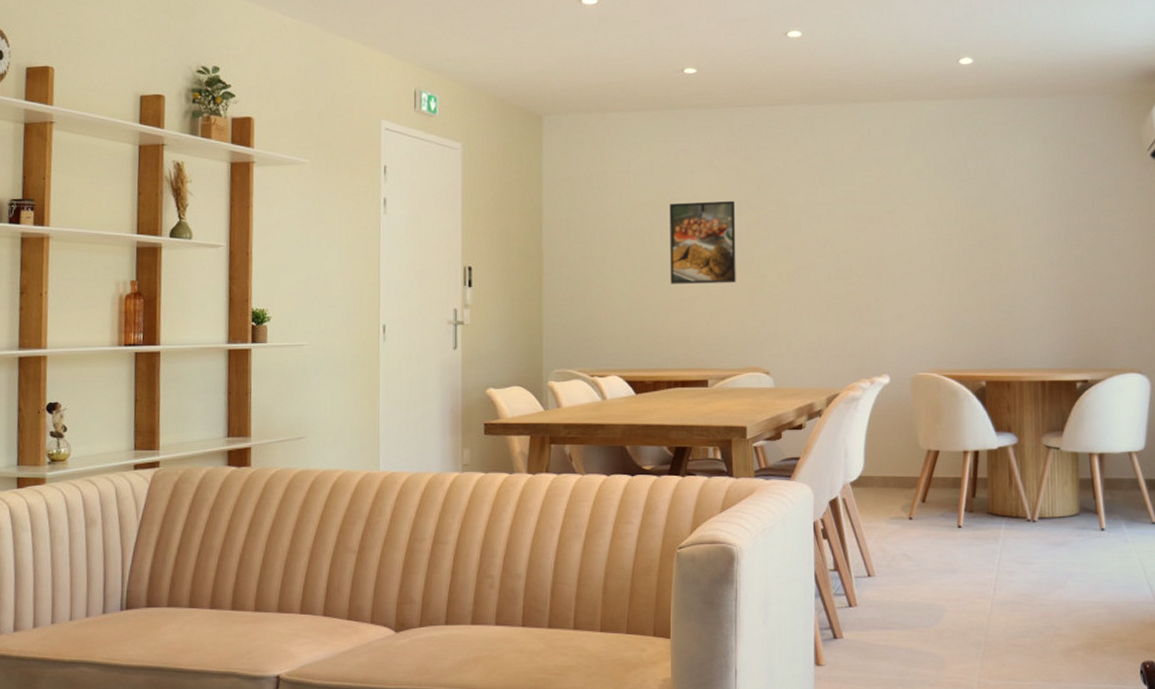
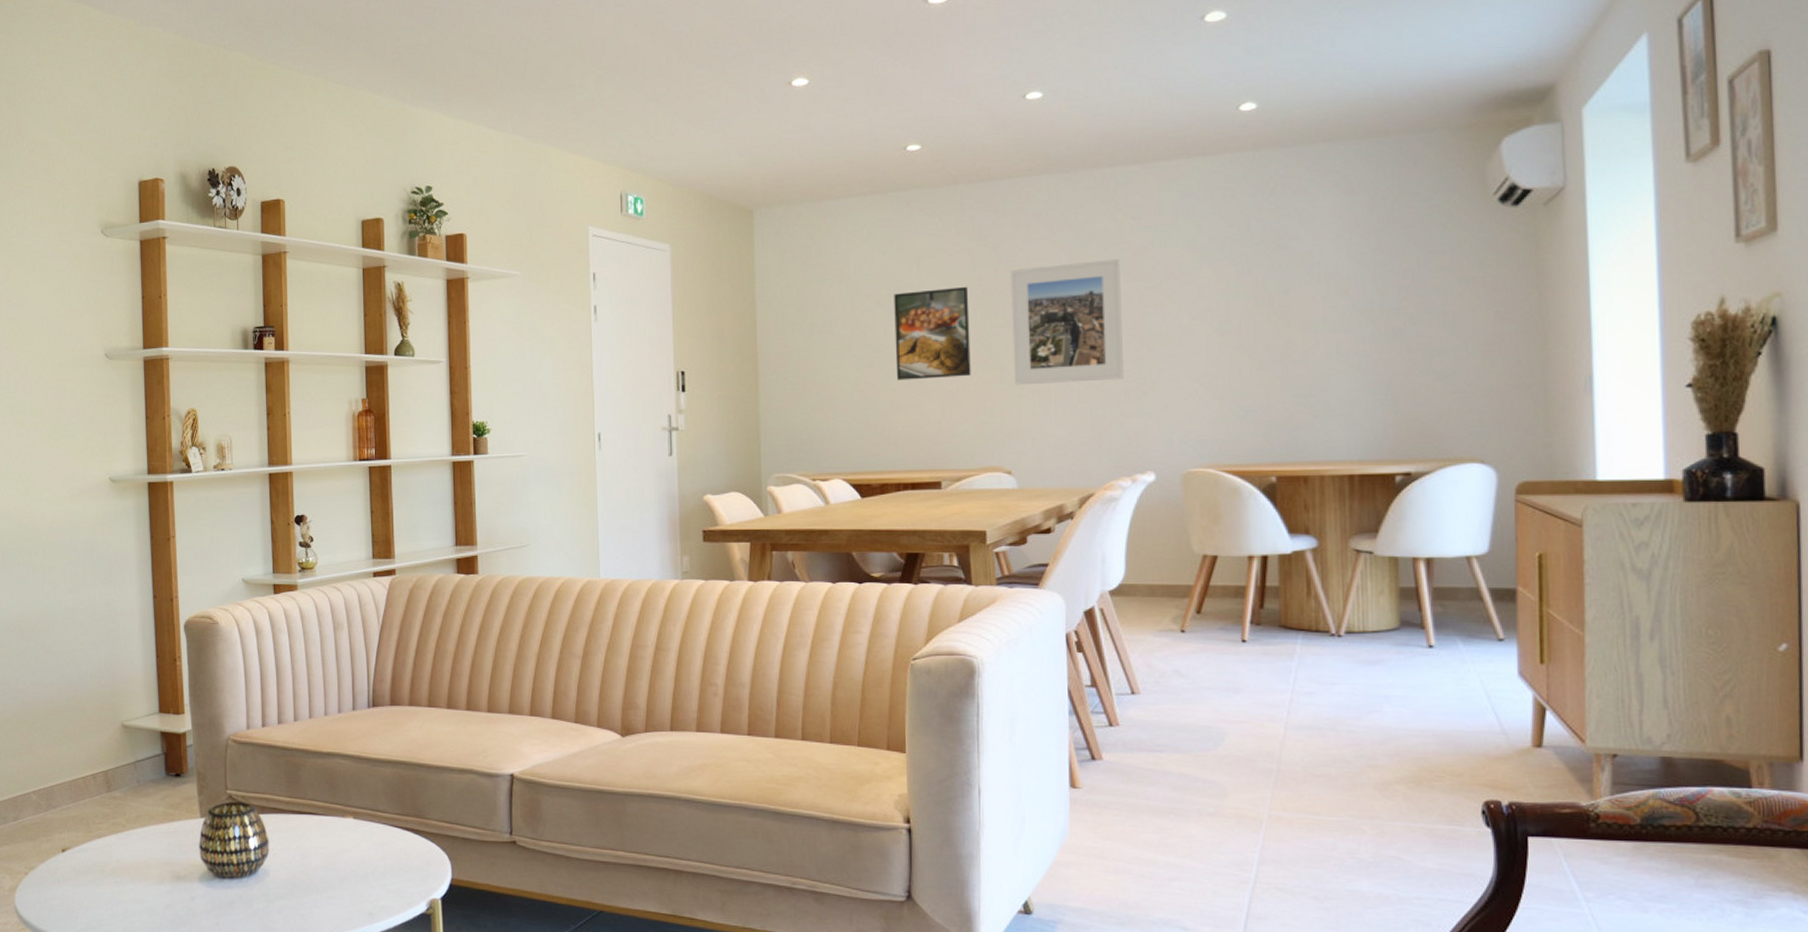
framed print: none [772,184,865,293] -> present [1010,258,1124,386]

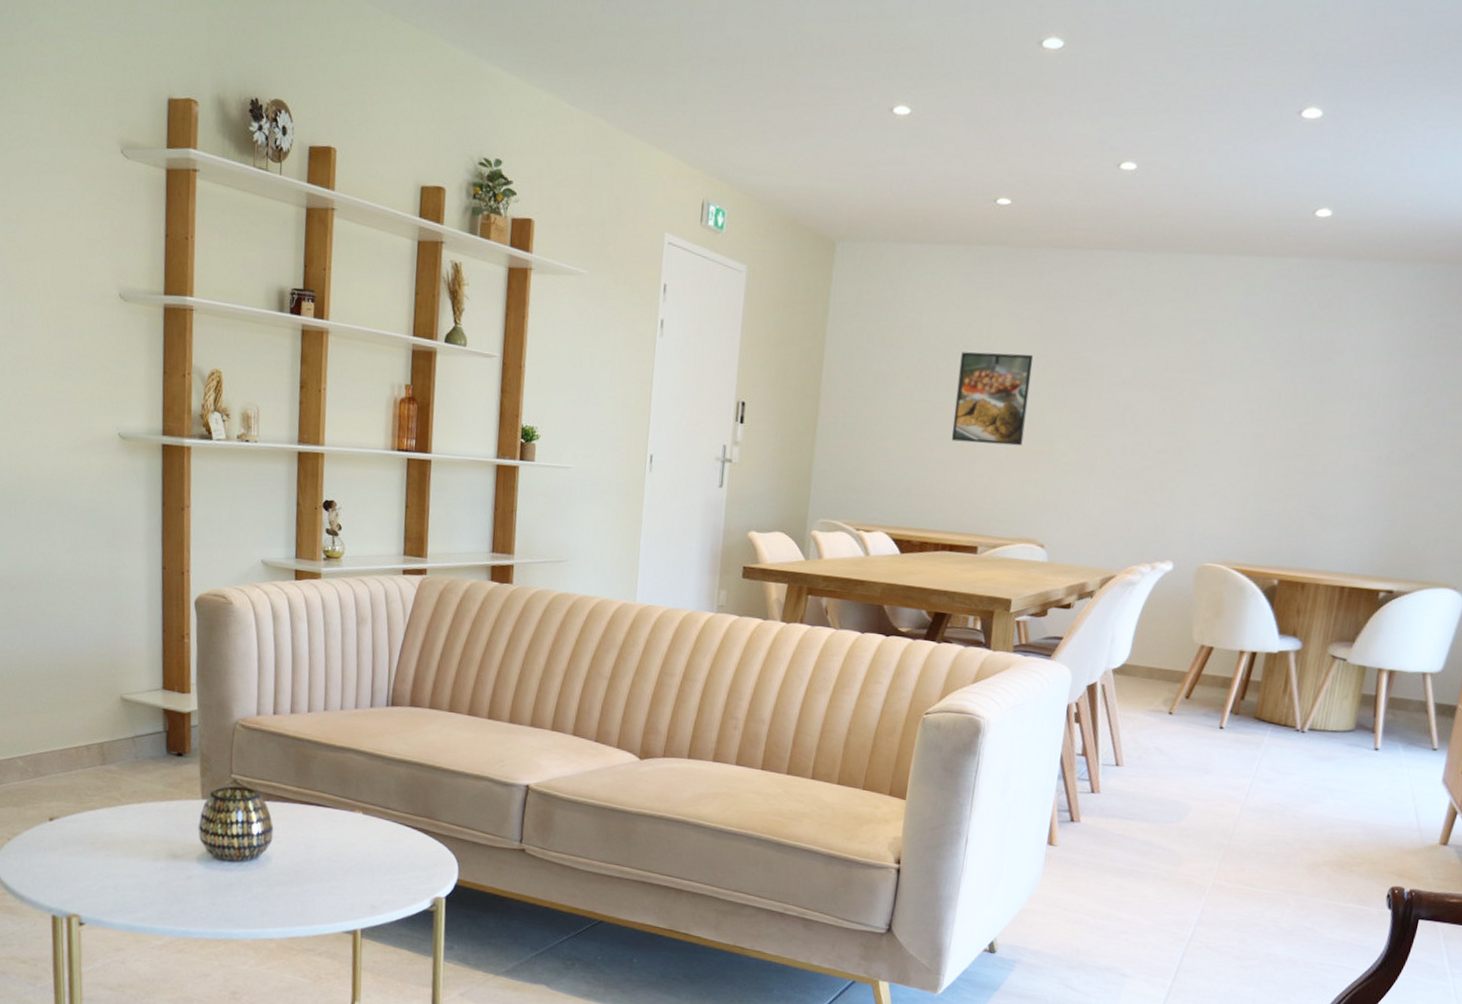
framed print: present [1010,258,1124,386] -> none [1061,344,1179,469]

